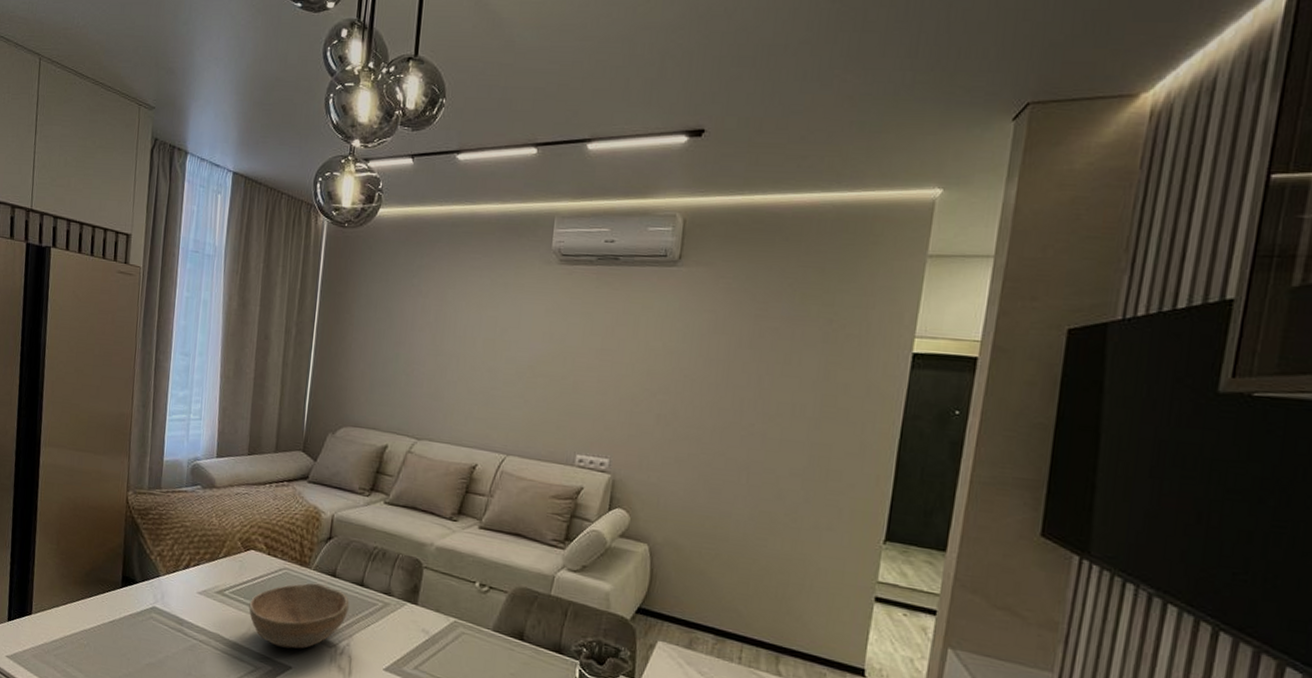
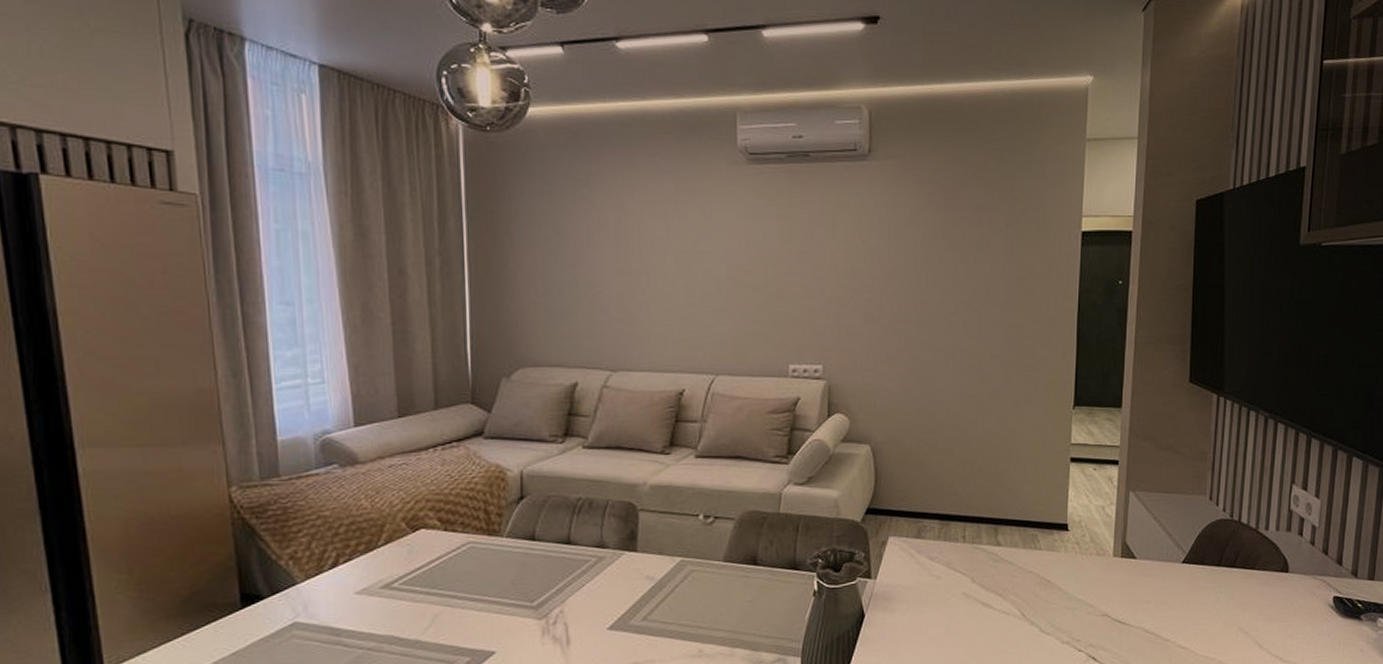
bowl: present [249,583,350,649] -> none [428,551,557,633]

